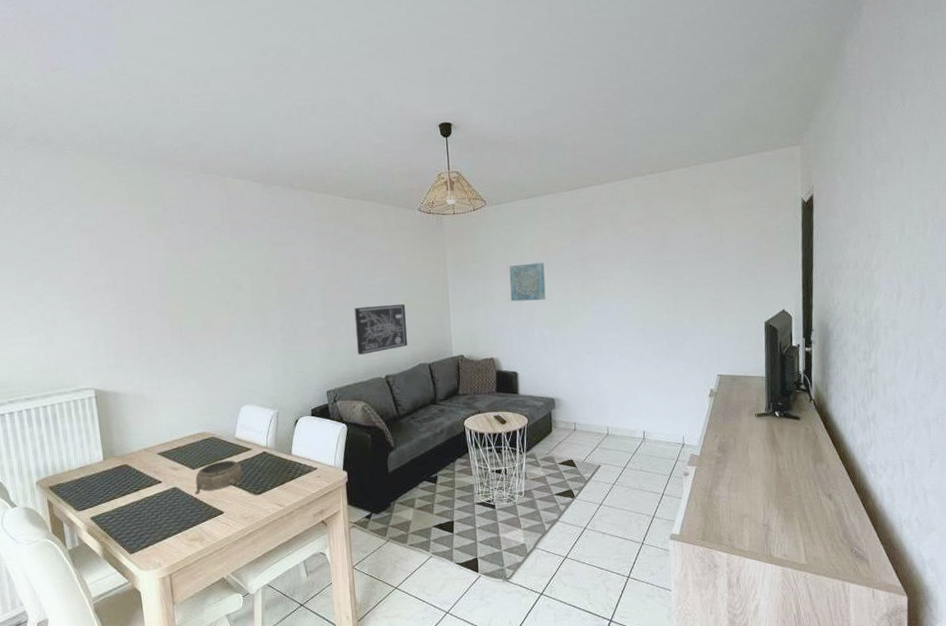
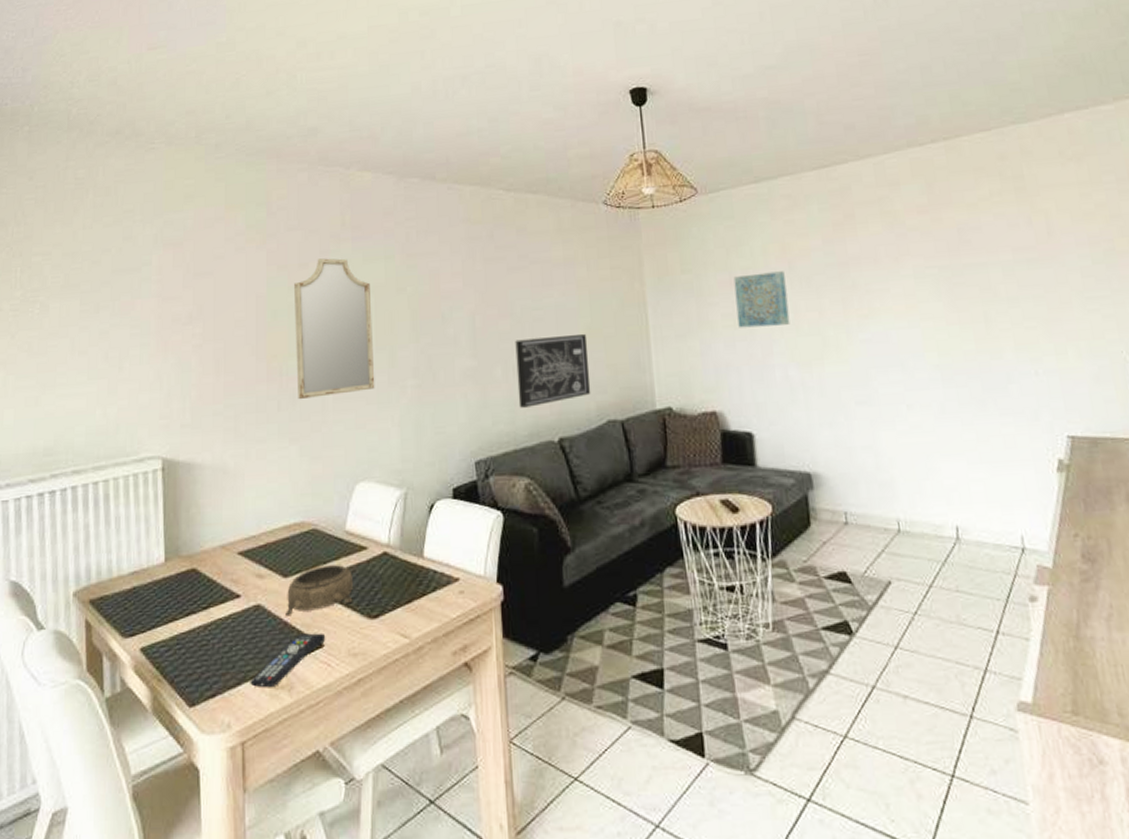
remote control: none [172,504,225,541] -> present [250,633,326,688]
home mirror: none [187,245,253,348] -> present [294,258,375,400]

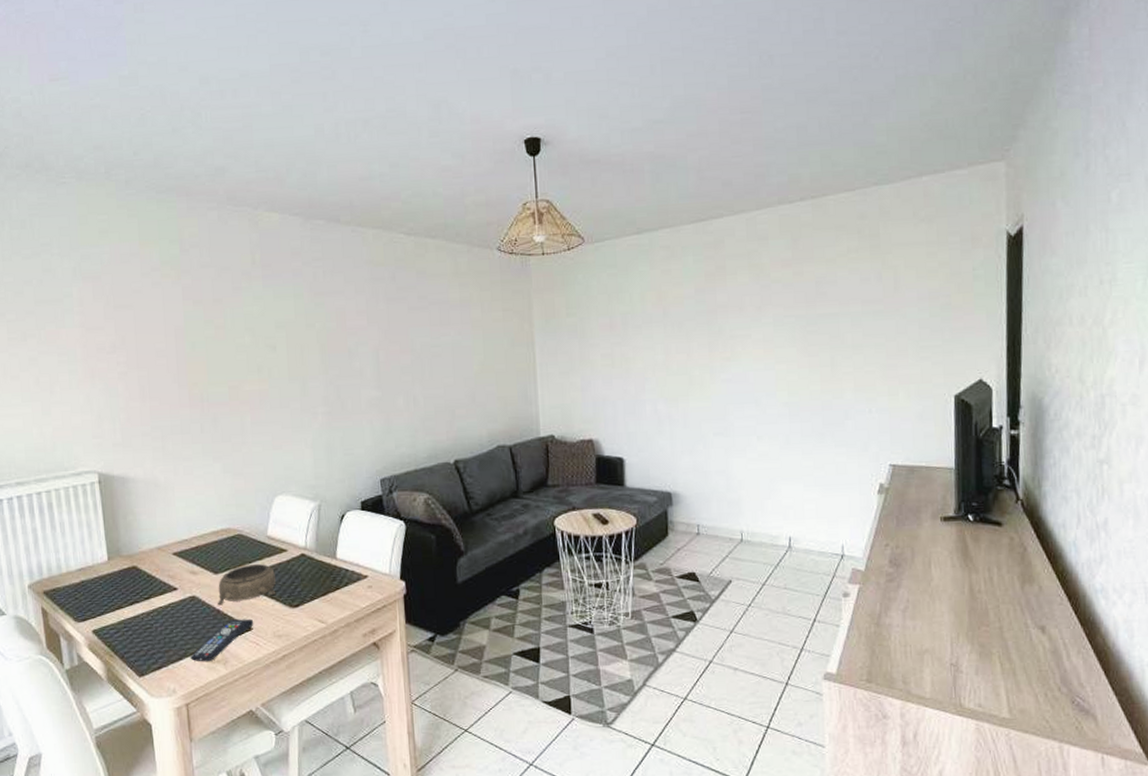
home mirror: present [294,258,375,400] -> none [210,294,289,423]
wall art: present [515,333,591,408] -> none [415,369,483,434]
wall art: present [733,271,790,328] -> none [613,316,662,367]

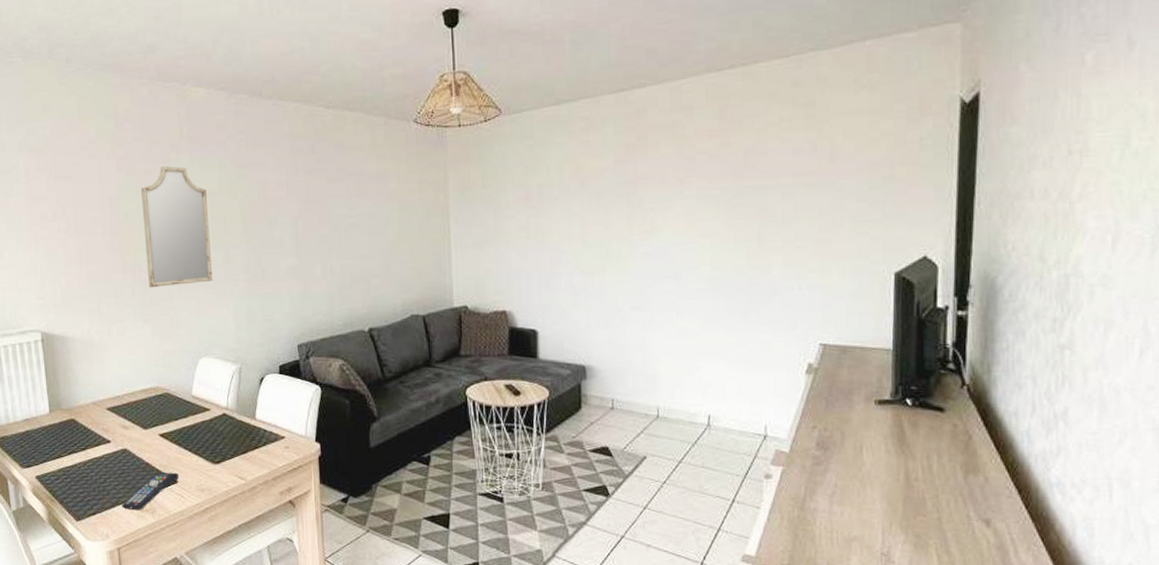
home mirror: none [210,294,289,423] -> present [141,166,213,288]
decorative bowl: present [218,564,276,606] -> none [147,422,200,459]

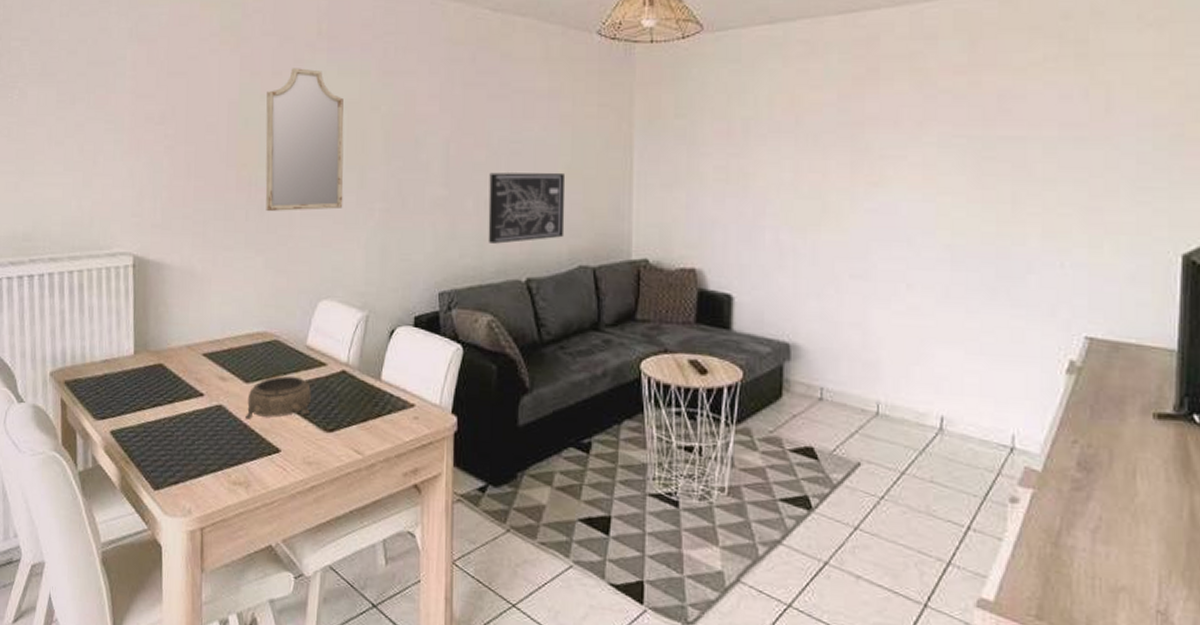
remote control: present [122,472,179,511] -> none [210,437,283,483]
decorative bowl: none [147,422,200,459] -> present [245,376,311,420]
wall art: none [332,239,398,302] -> present [488,172,566,244]

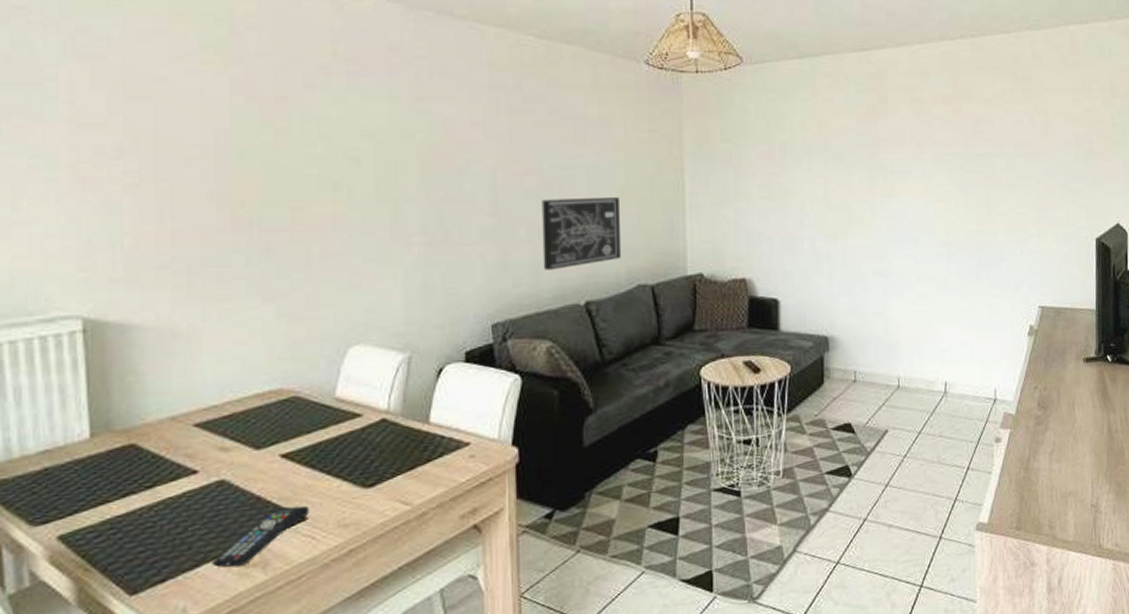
remote control: none [210,437,283,483] -> present [212,505,310,568]
decorative bowl: present [245,376,311,420] -> none [258,434,344,491]
home mirror: present [265,68,344,212] -> none [269,93,374,254]

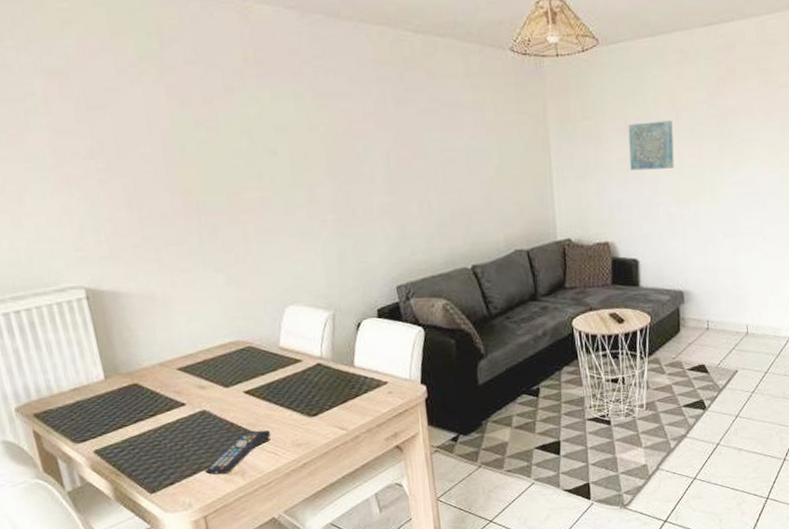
wall art: present [541,196,622,270] -> none [429,173,500,240]
wall art: none [772,147,821,200] -> present [628,120,675,171]

